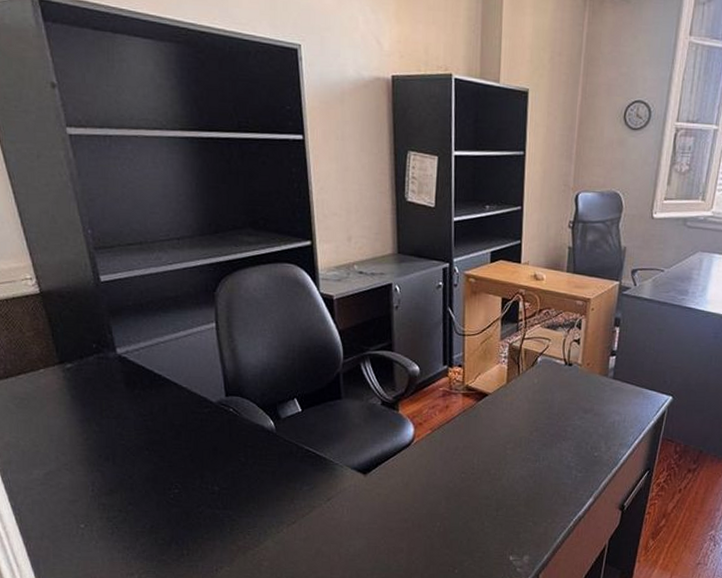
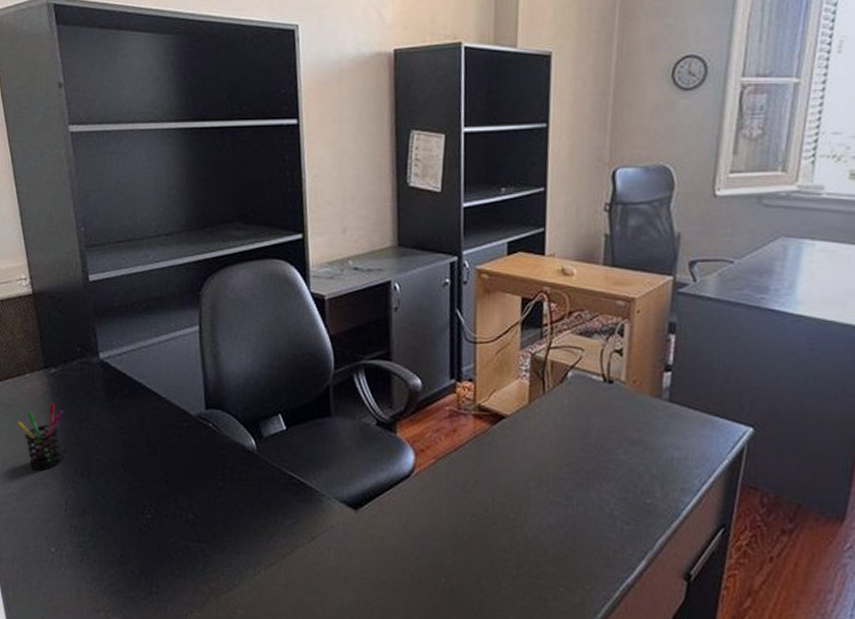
pen holder: none [32,395,85,457] -> present [15,402,64,470]

